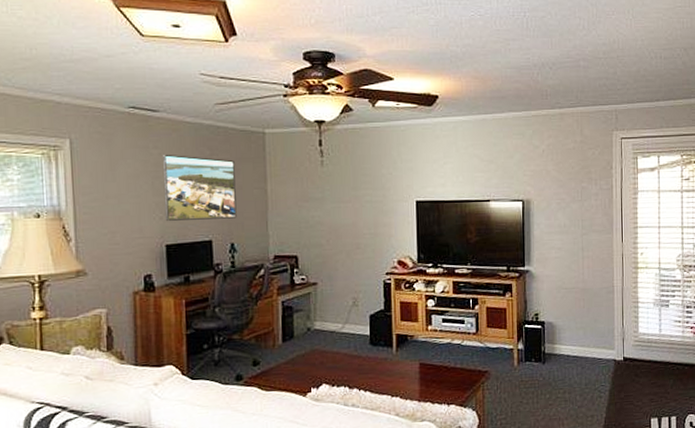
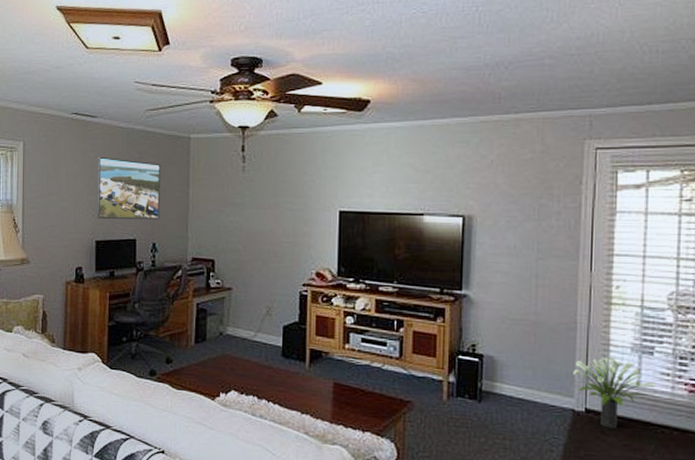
potted plant: none [613,312,671,371] -> present [573,357,654,429]

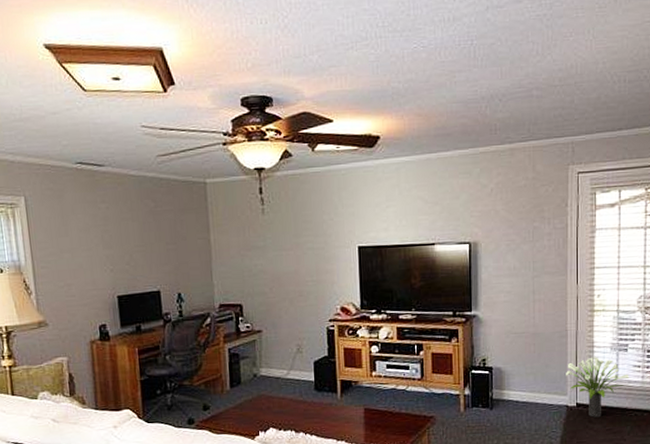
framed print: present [96,156,160,219] -> none [110,207,183,273]

